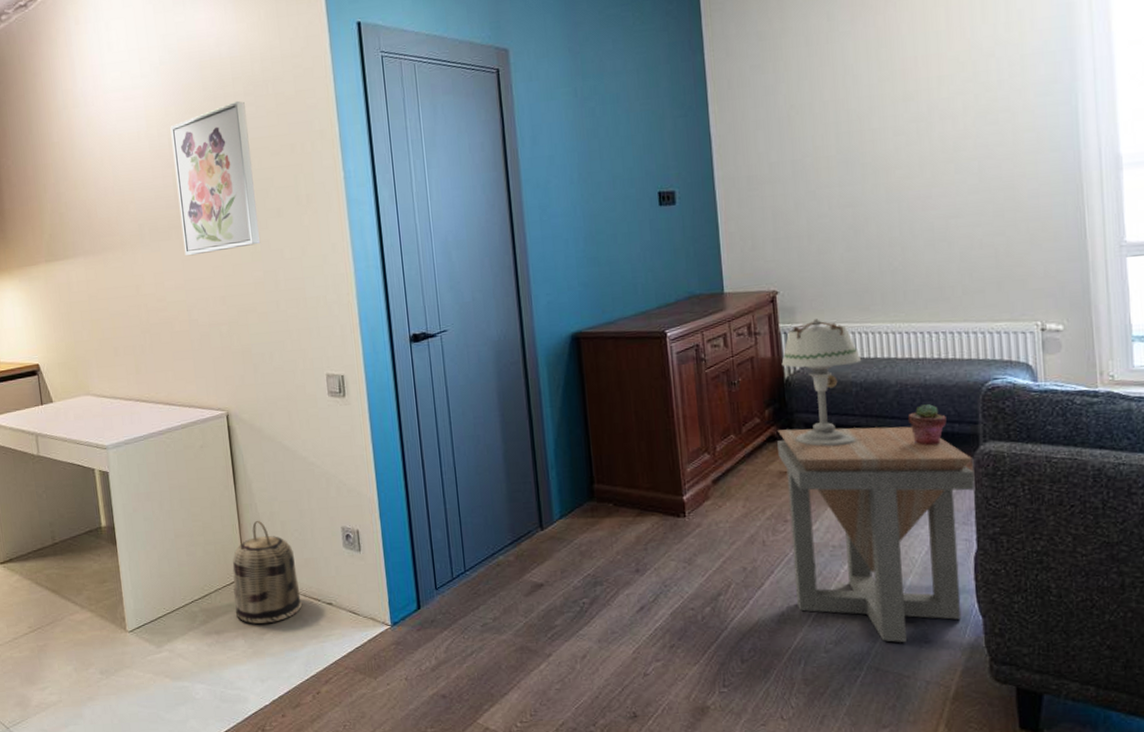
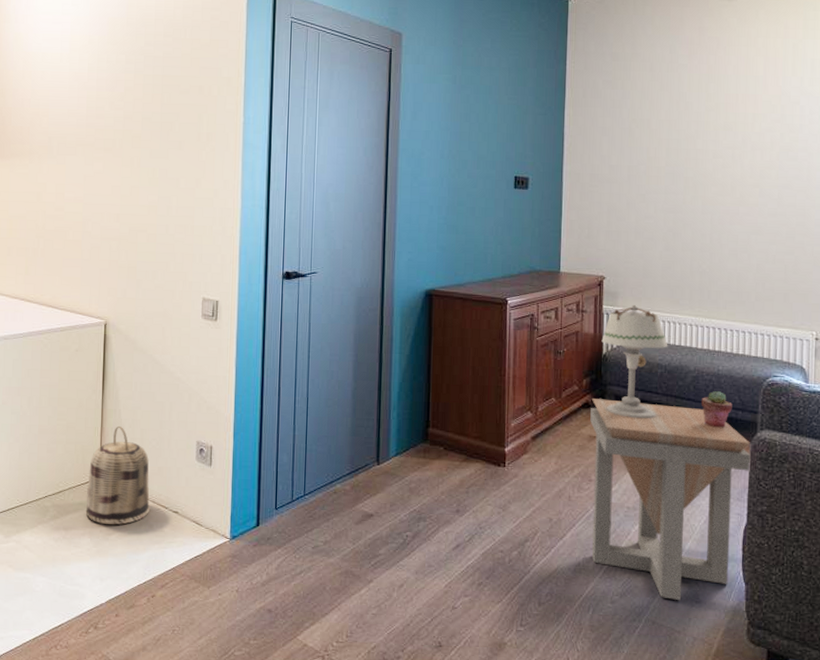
wall art: present [170,100,260,256] -> none [88,40,163,173]

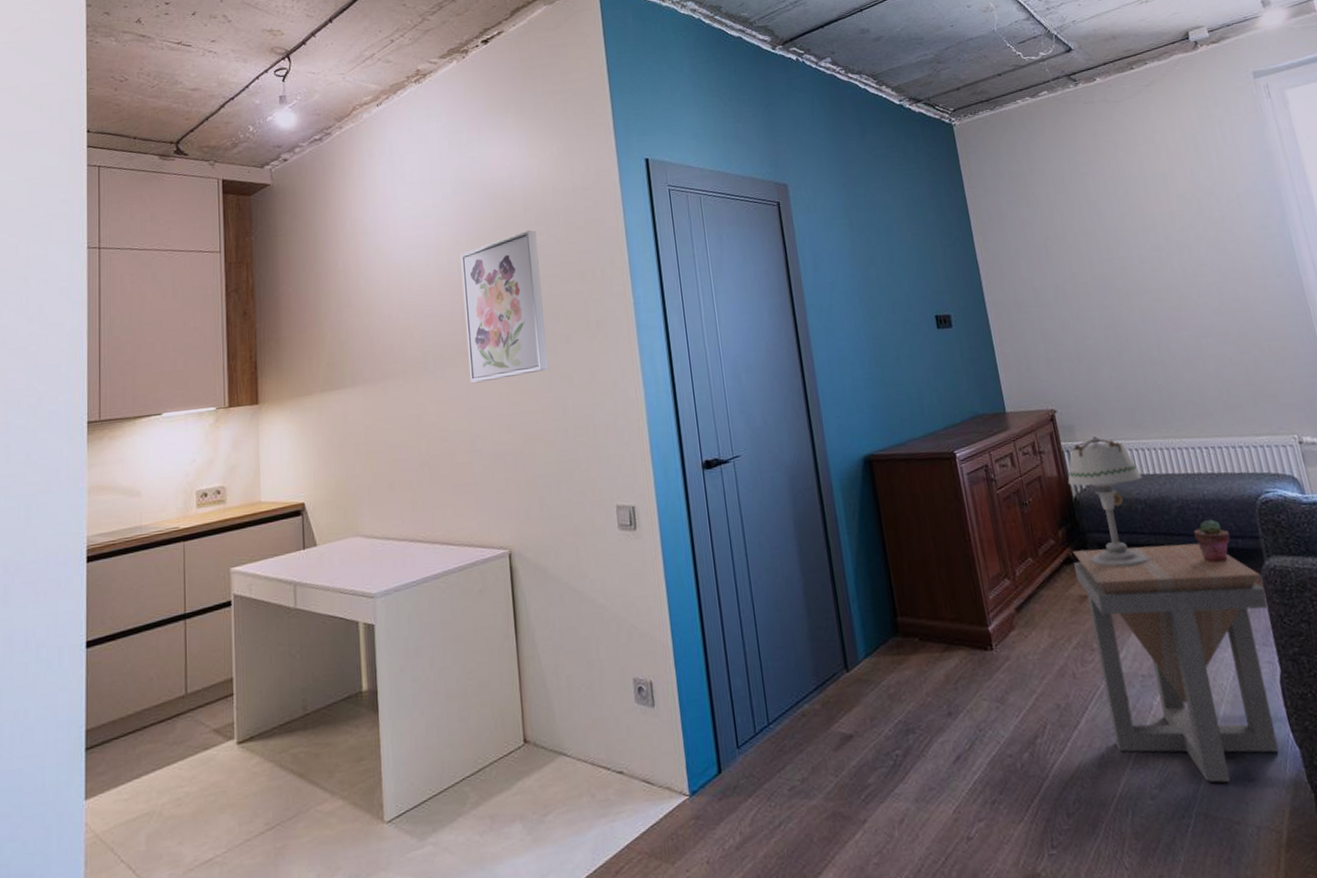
basket: present [85,425,151,525] -> none [511,674,590,803]
wall art: none [88,40,163,173] -> present [460,230,548,383]

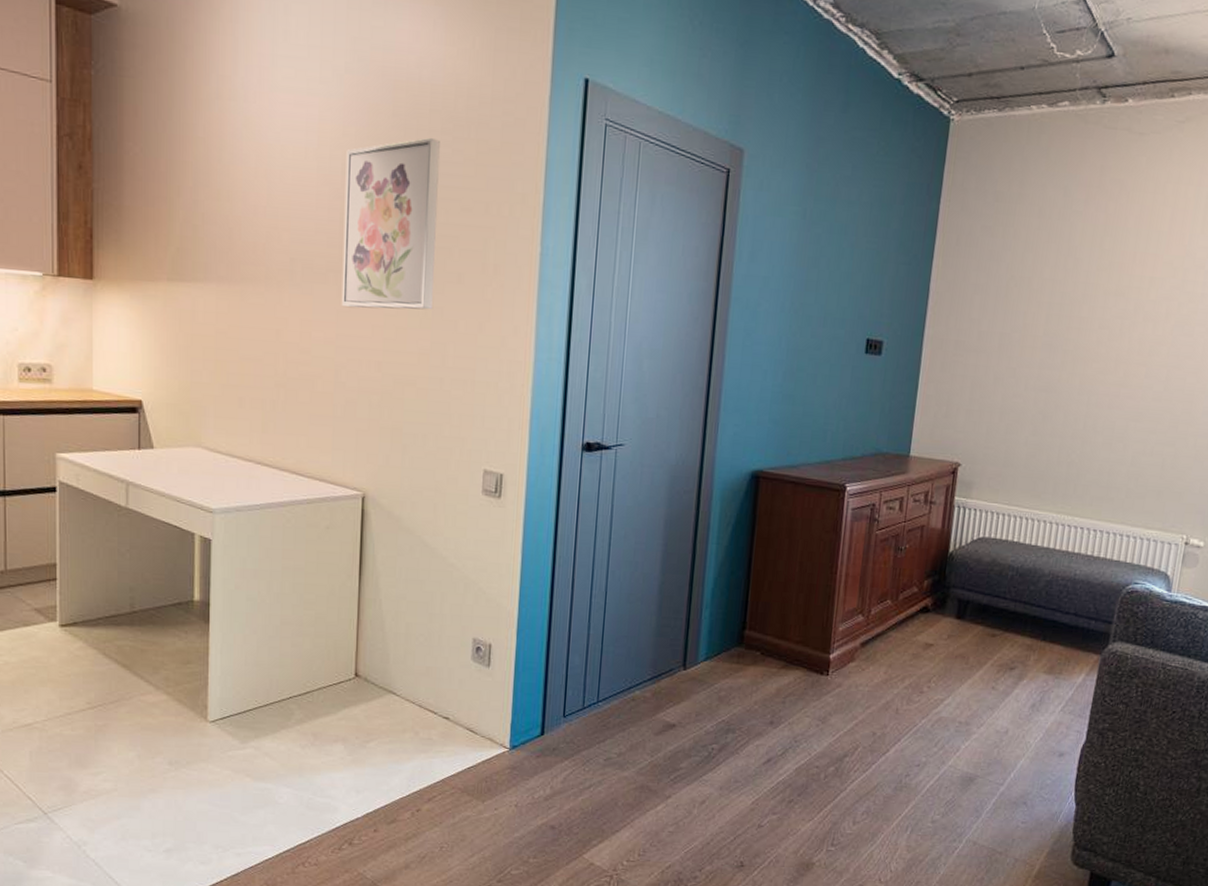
table lamp: present [1068,436,1149,568] -> none [947,497,1023,627]
side table: present [1073,543,1280,783] -> none [915,602,1100,821]
potted succulent: present [1194,520,1231,563] -> none [1052,598,1086,639]

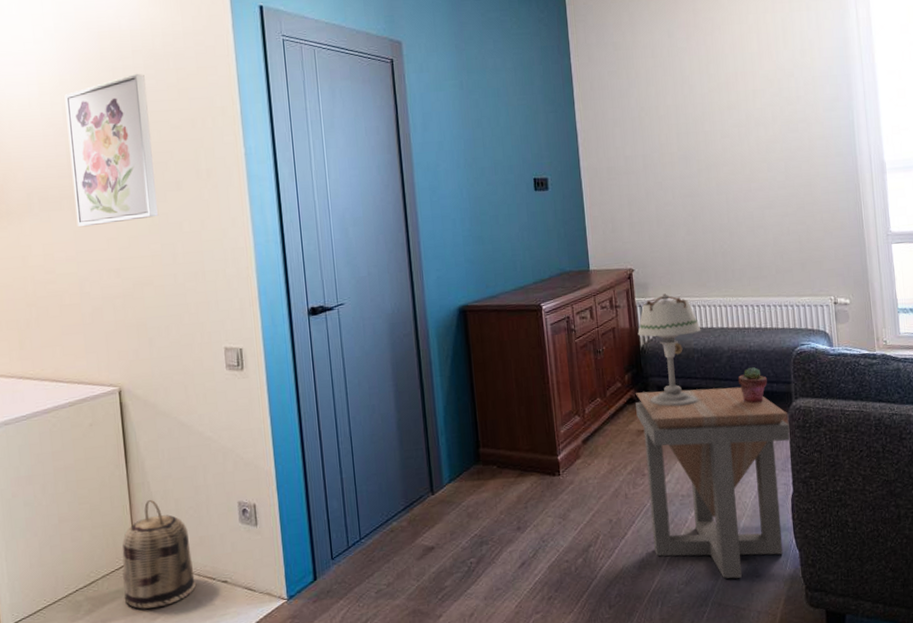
basket: none [338,618,417,732] -> present [122,499,197,609]
side table: none [915,602,1100,821] -> present [635,386,790,579]
table lamp: none [947,497,1023,627] -> present [637,294,701,407]
potted succulent: none [1052,598,1086,639] -> present [738,367,767,404]

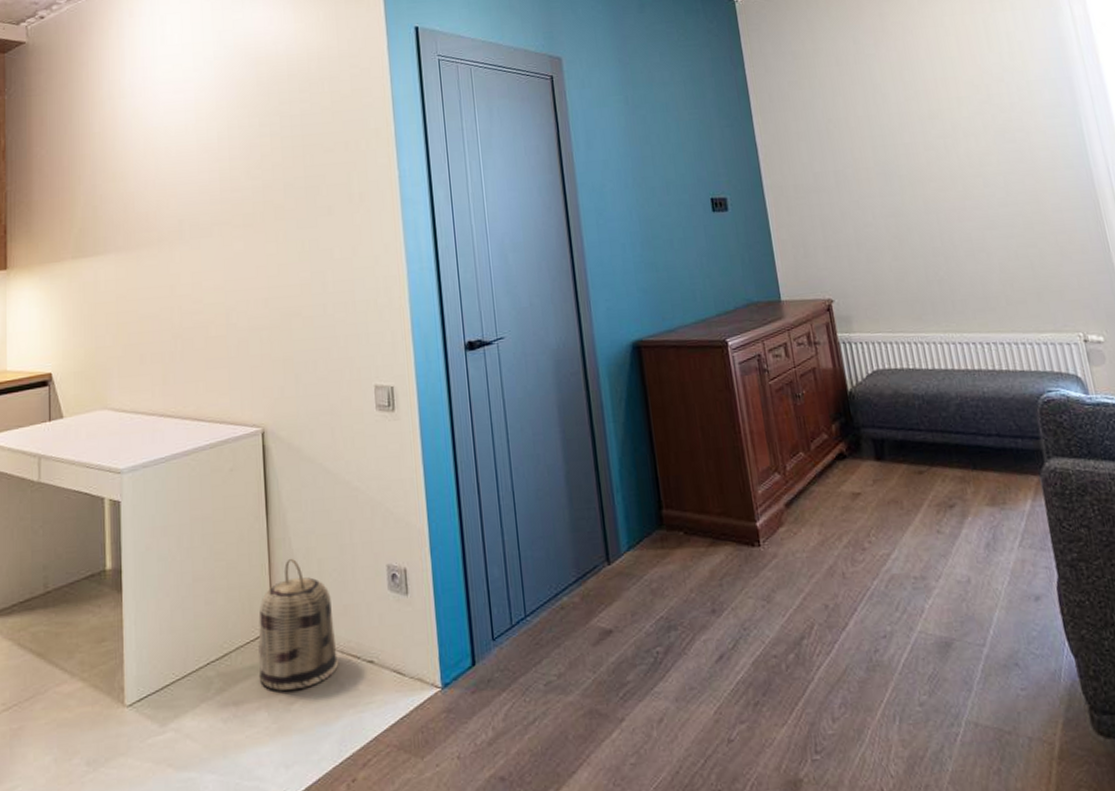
wall art: present [64,73,158,227] -> none [220,97,308,254]
side table: present [635,386,790,579] -> none [846,441,1054,691]
table lamp: present [637,294,701,407] -> none [843,328,925,465]
potted succulent: present [738,367,767,404] -> none [972,418,1010,463]

